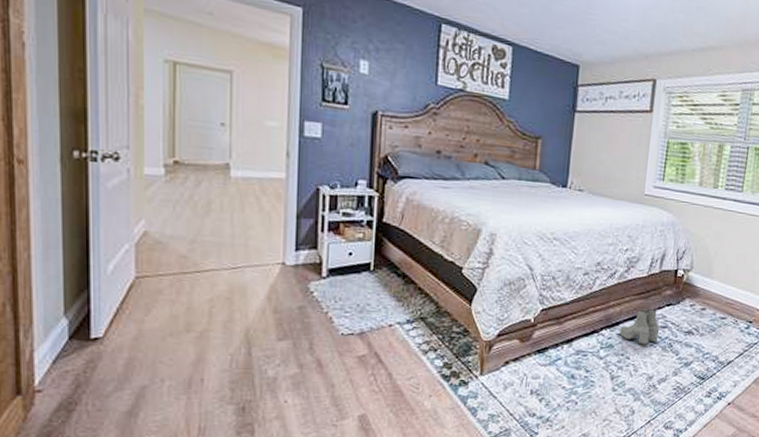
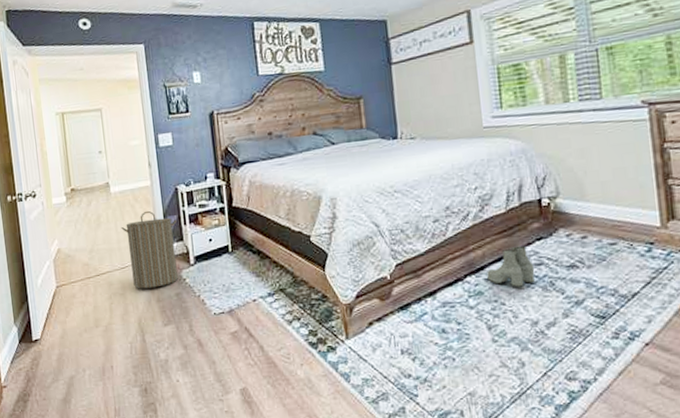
laundry hamper: none [238,207,312,297] -> present [121,210,178,289]

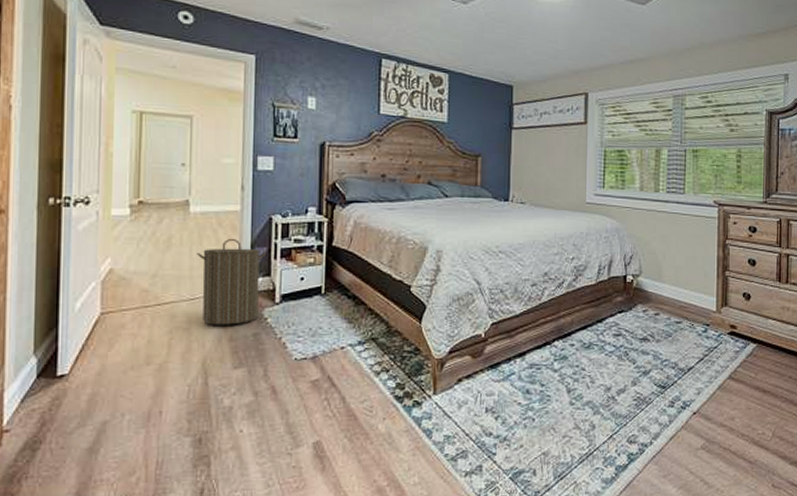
boots: present [487,245,535,288] -> none [573,316,614,355]

